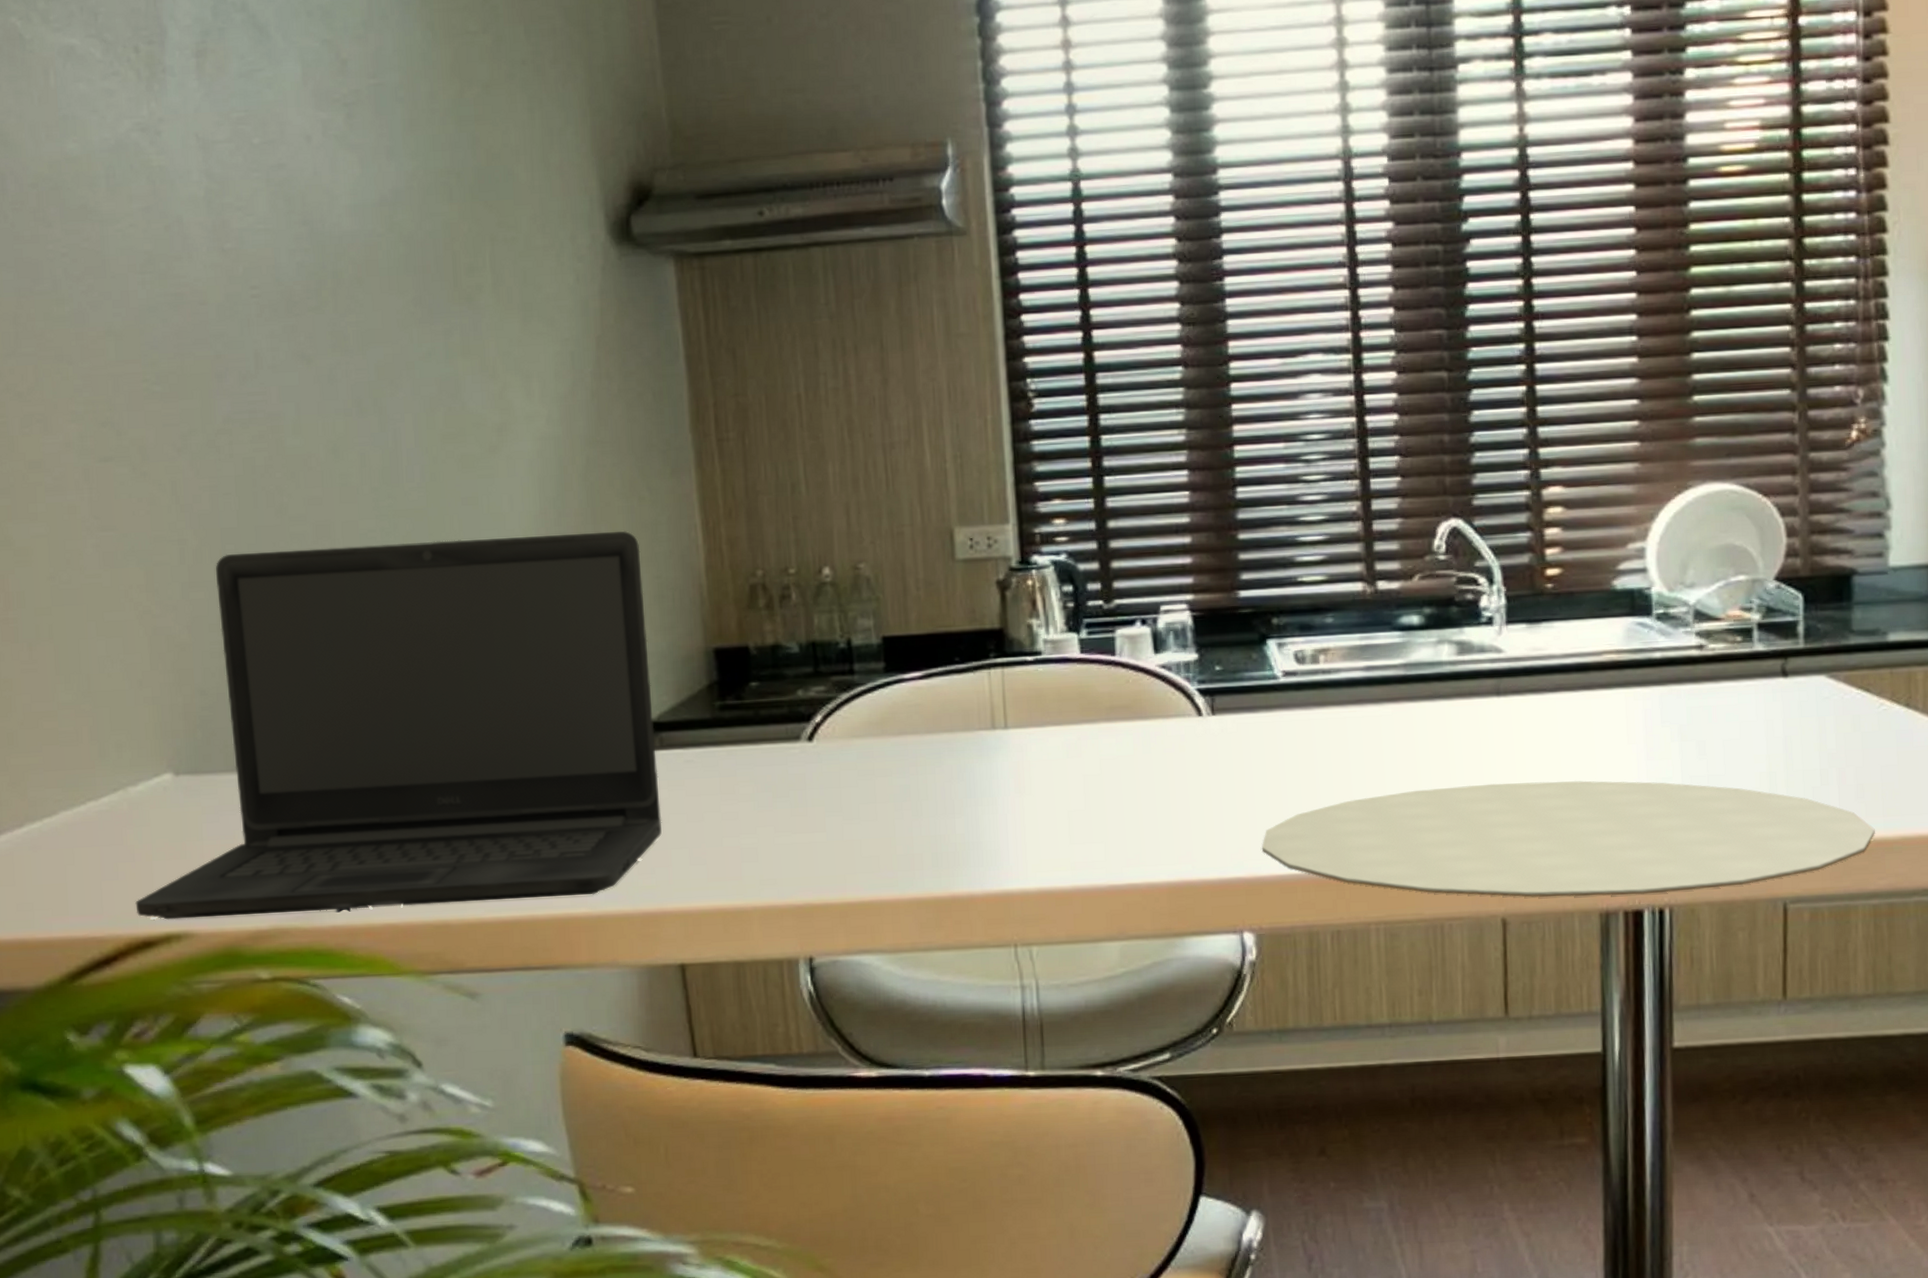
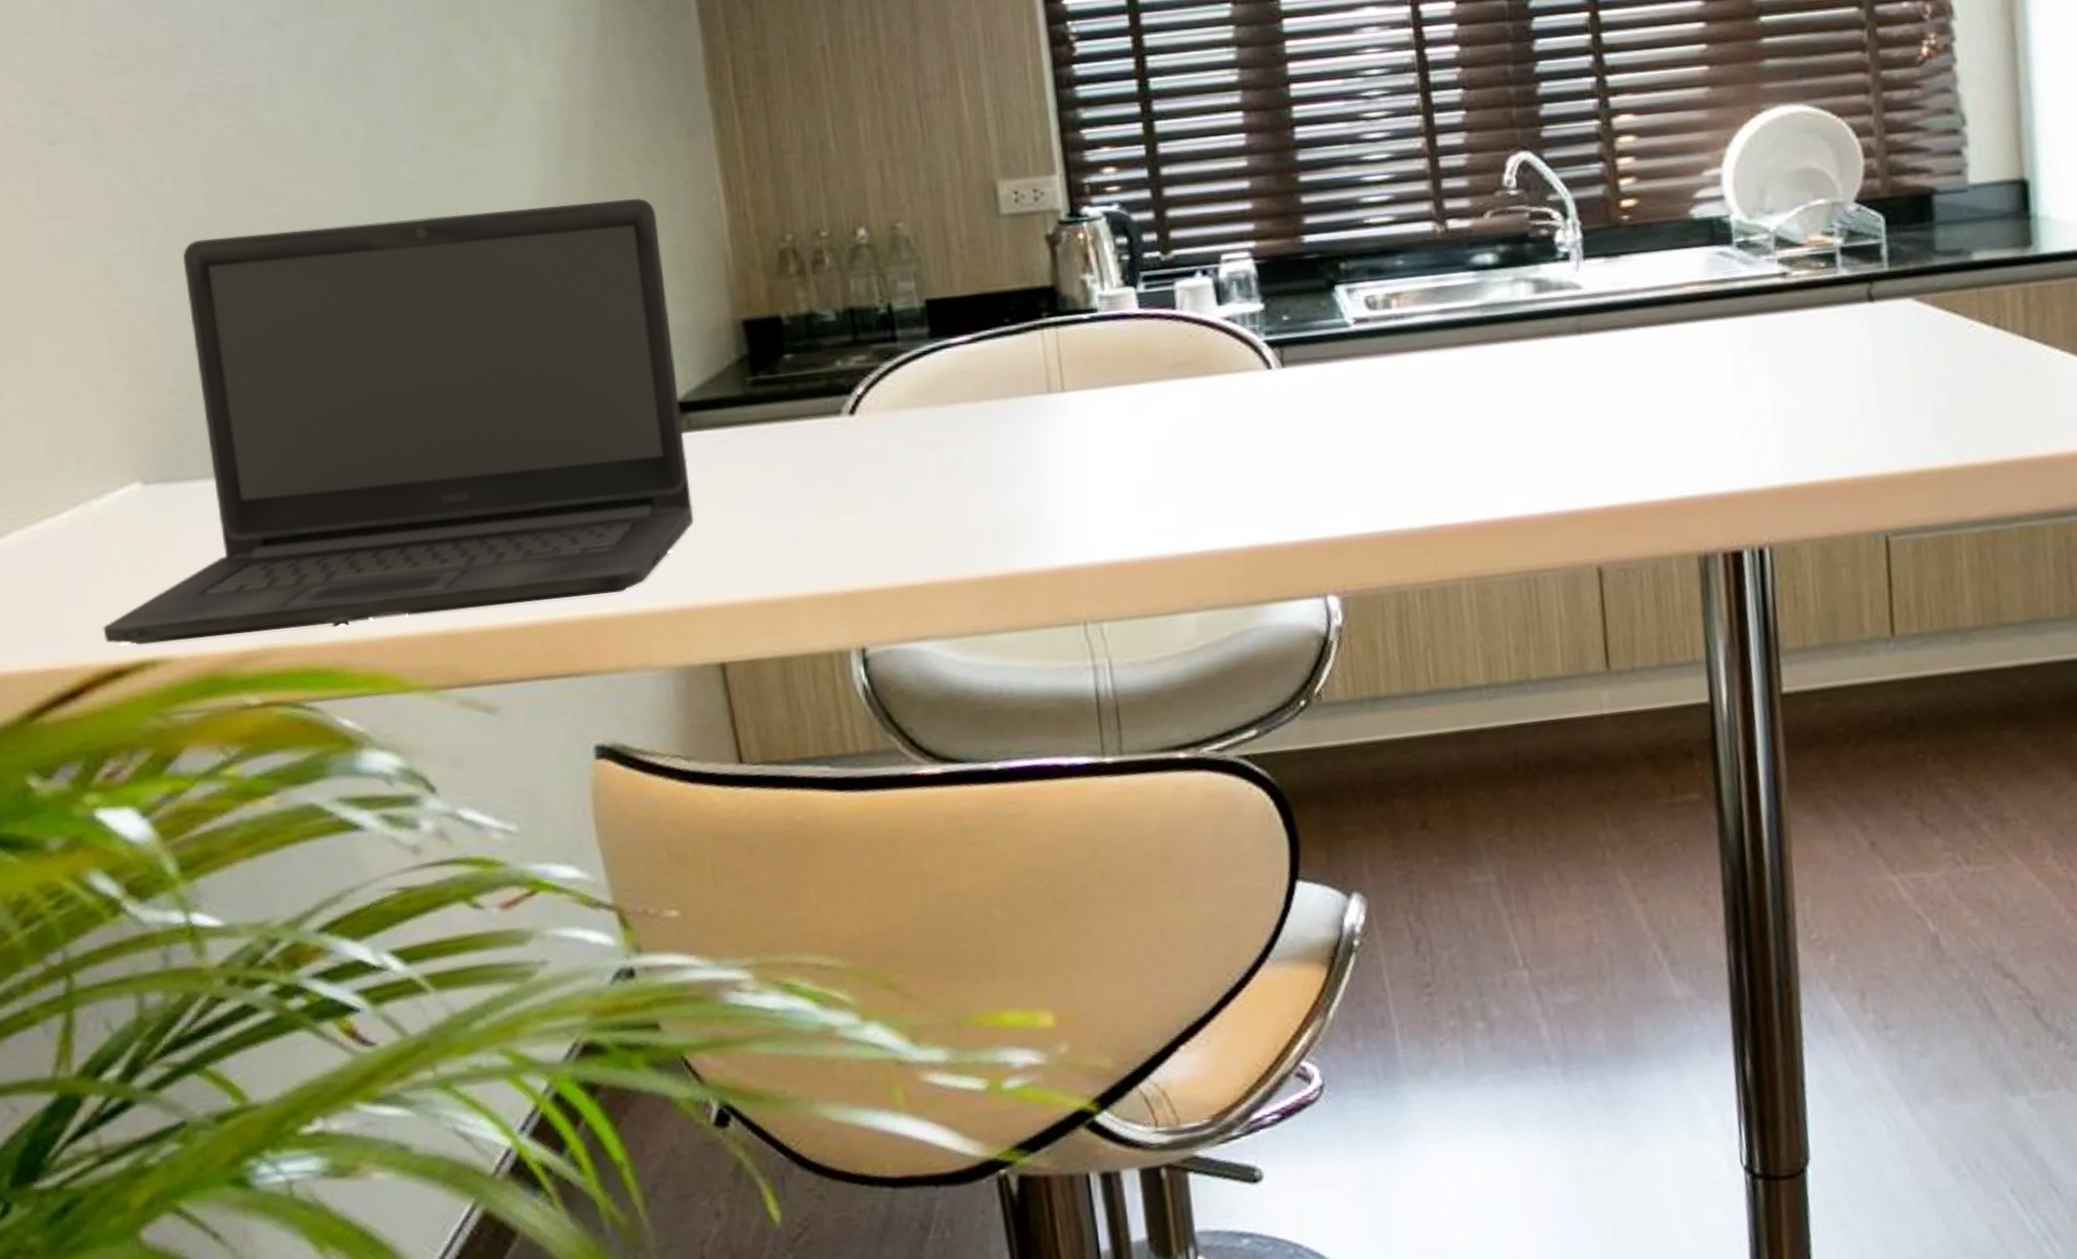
placemat: present [1262,781,1875,897] -> none [1342,416,1973,545]

